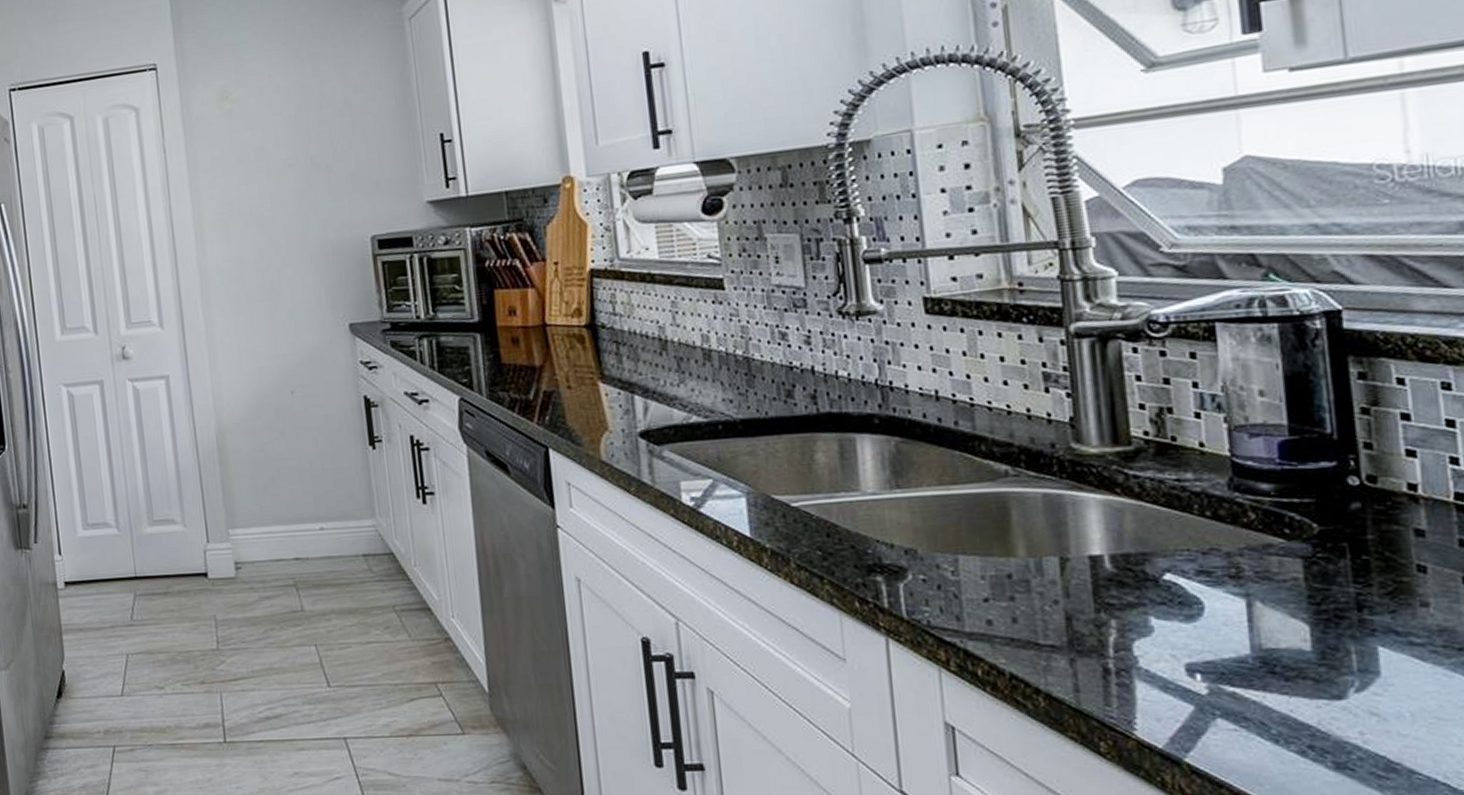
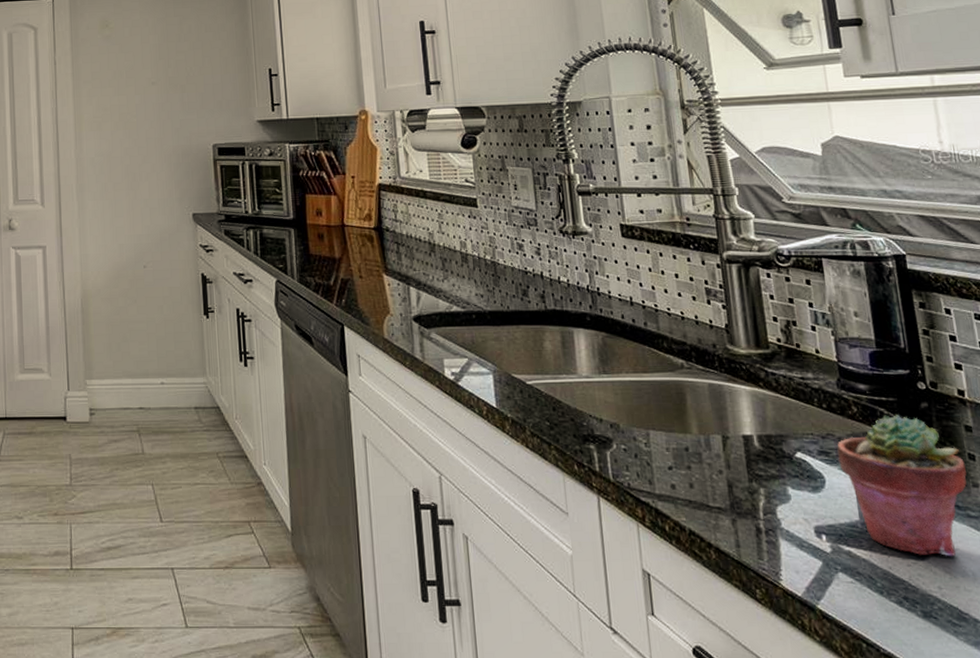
potted succulent: none [1223,520,1412,694] -> present [837,415,967,556]

